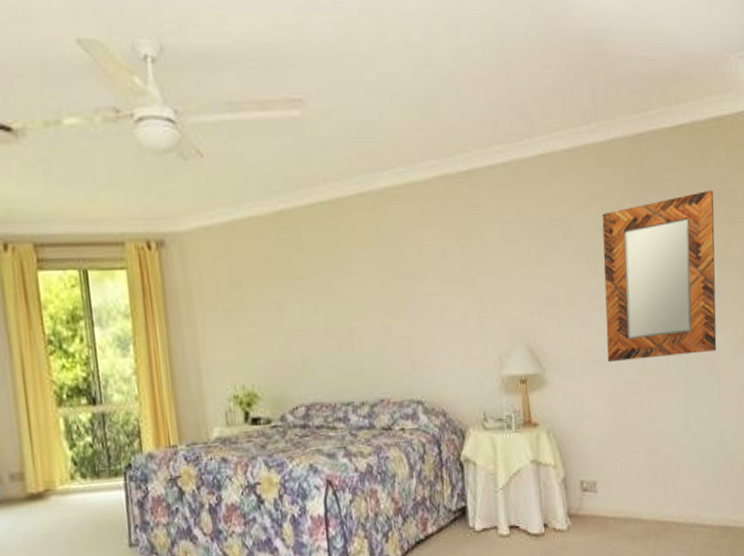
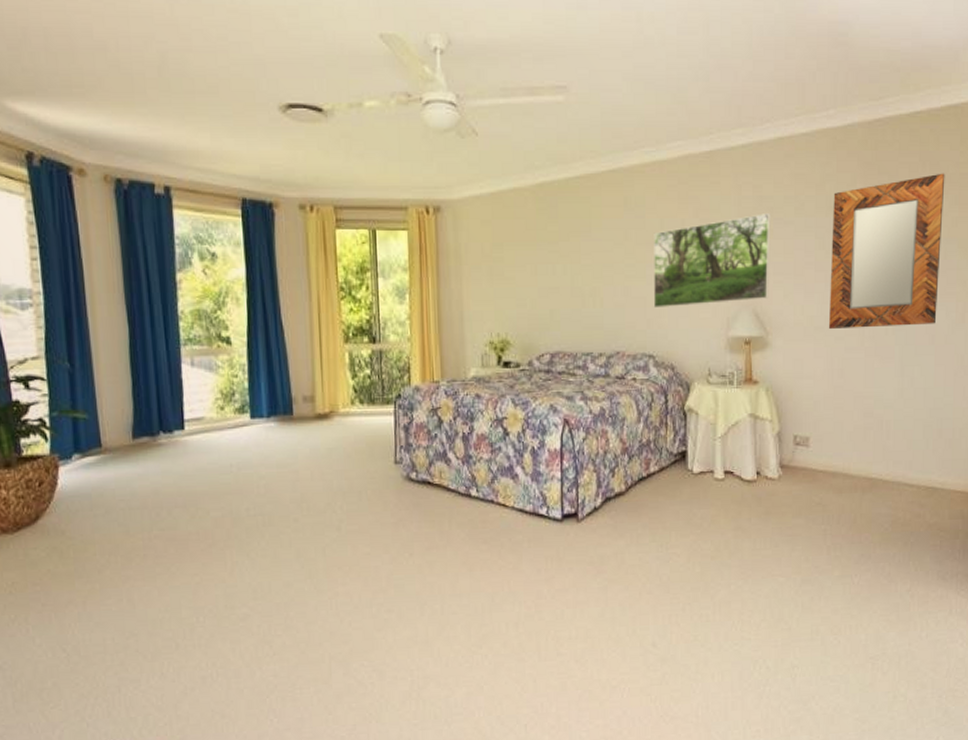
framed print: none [412,238,543,349] -> present [653,213,771,309]

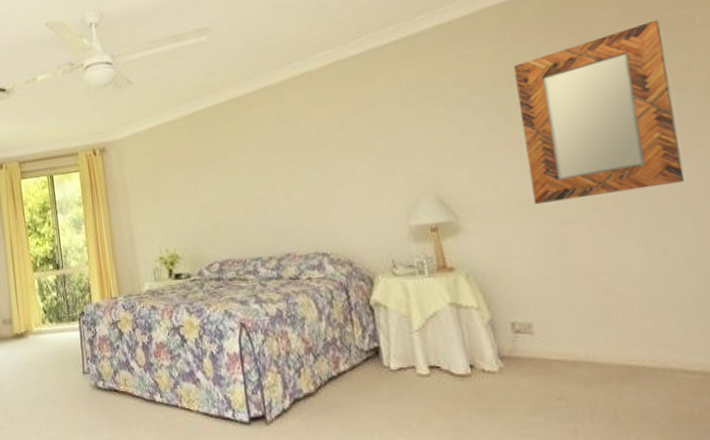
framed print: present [653,213,771,309] -> none [311,99,452,208]

